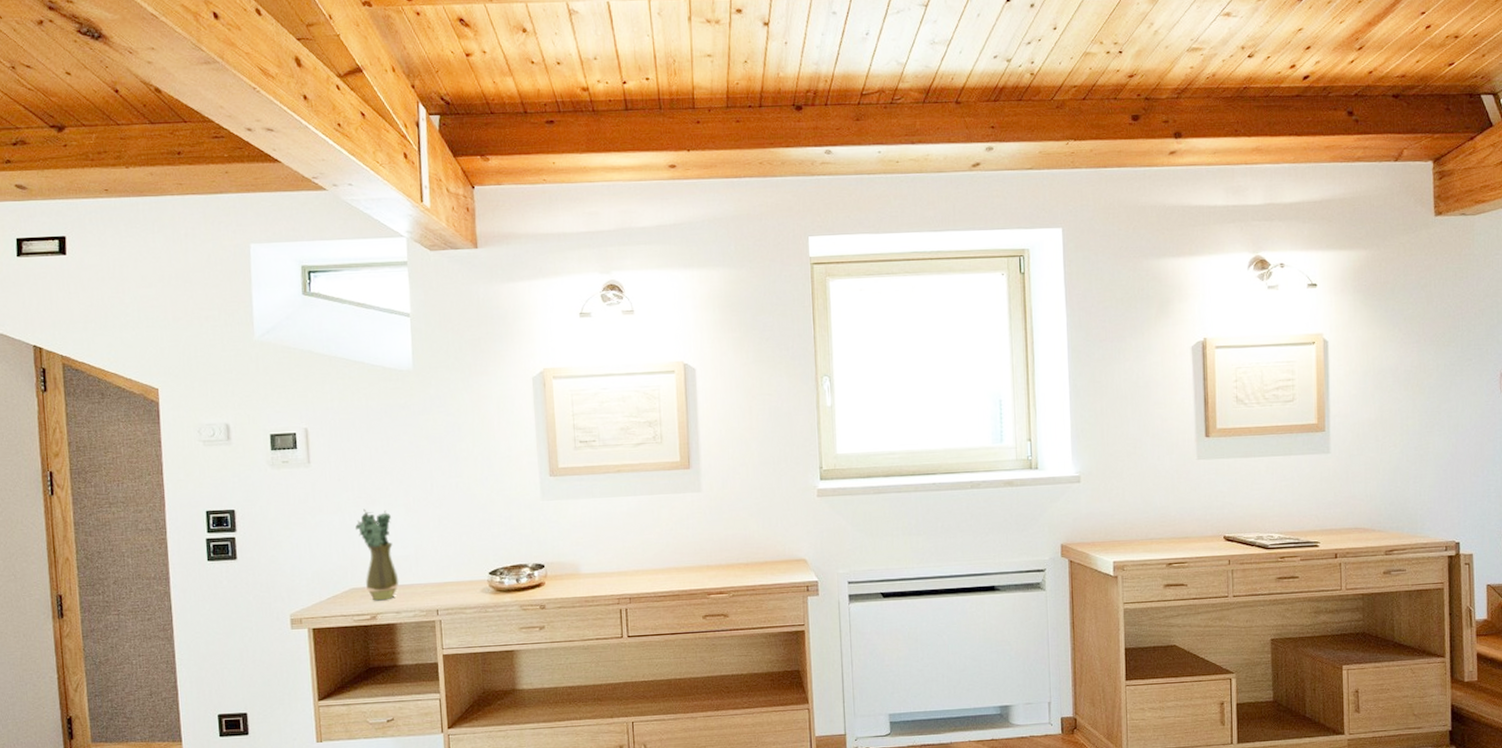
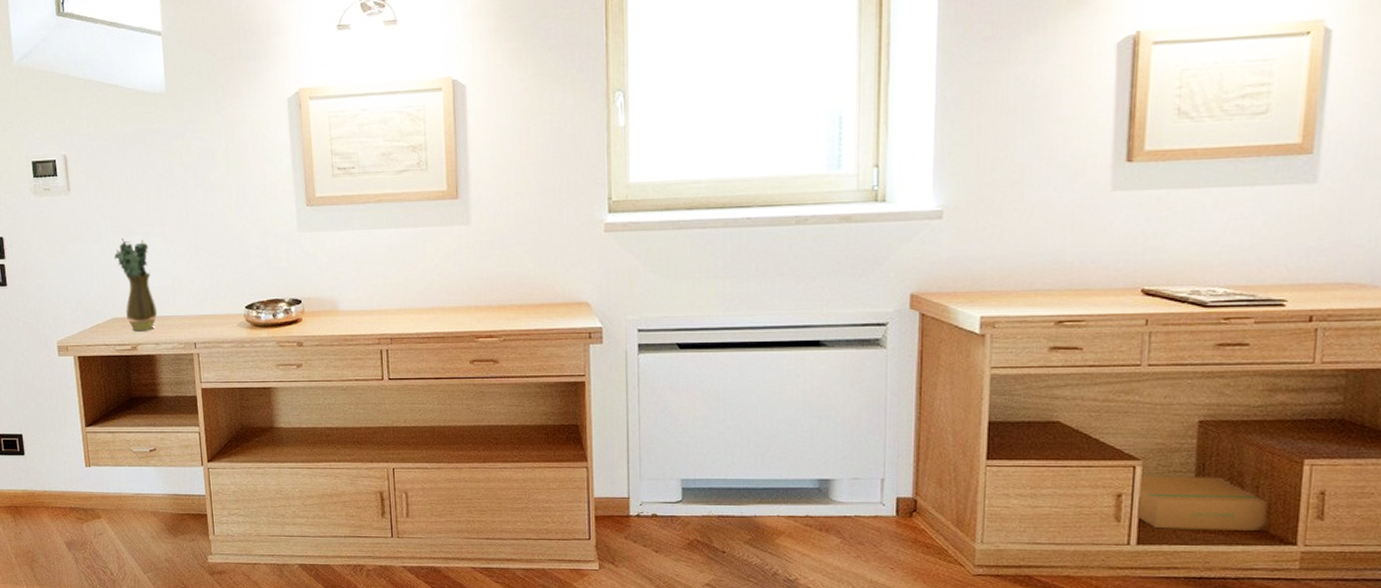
box: none [1235,683,1325,729] -> present [1136,476,1269,531]

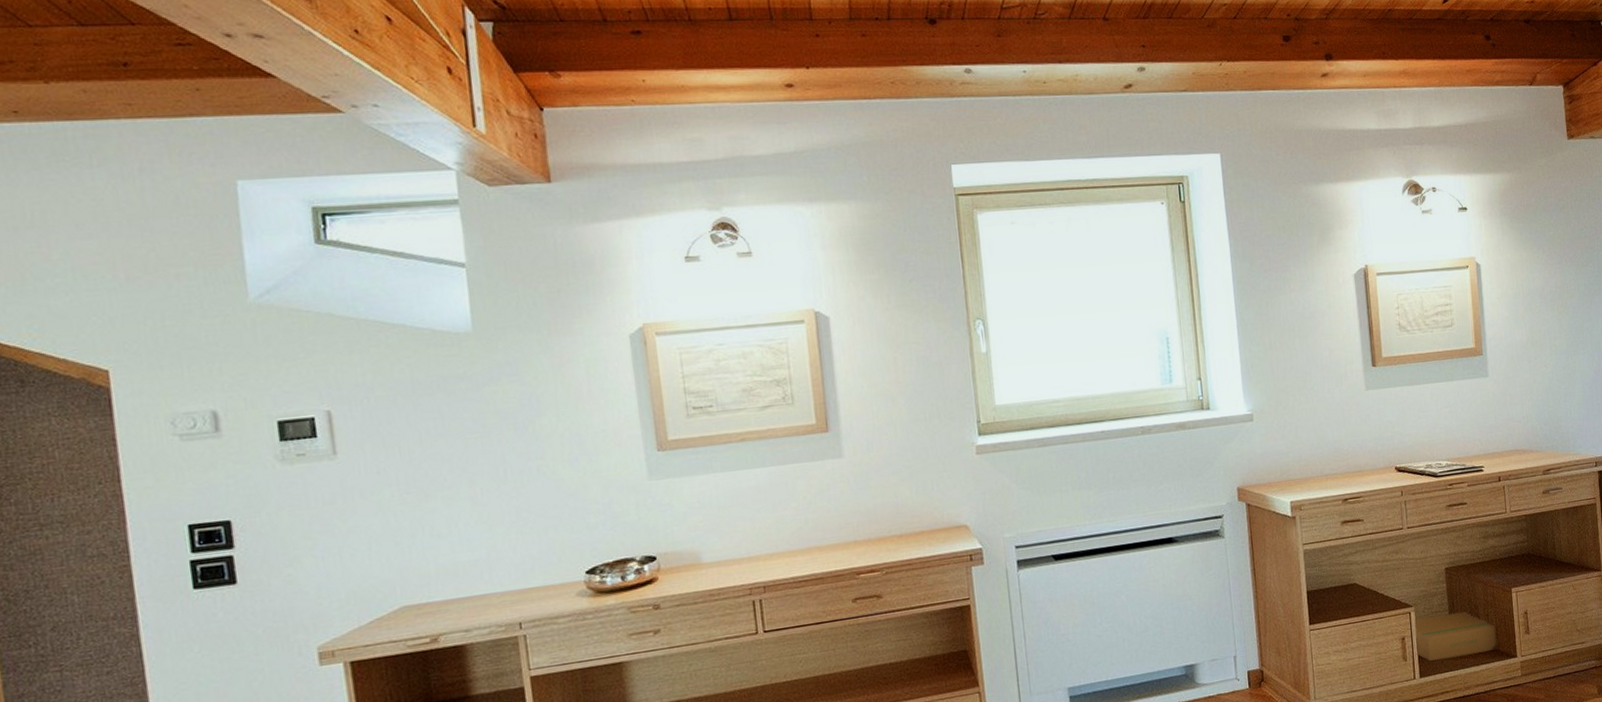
vase: present [114,238,158,332] -> none [404,506,468,619]

